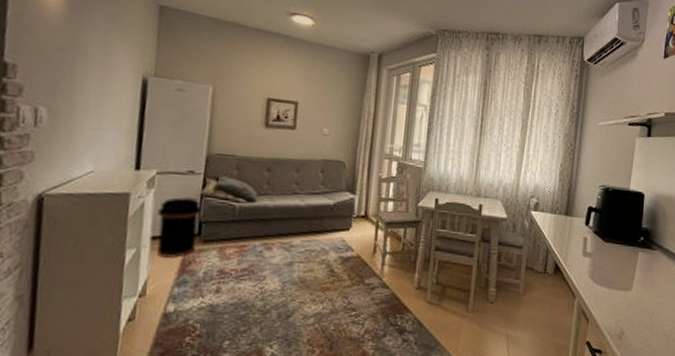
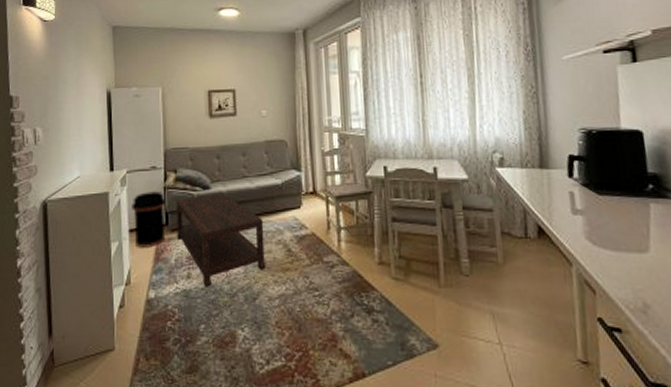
coffee table: none [209,206,309,303] -> present [175,192,267,287]

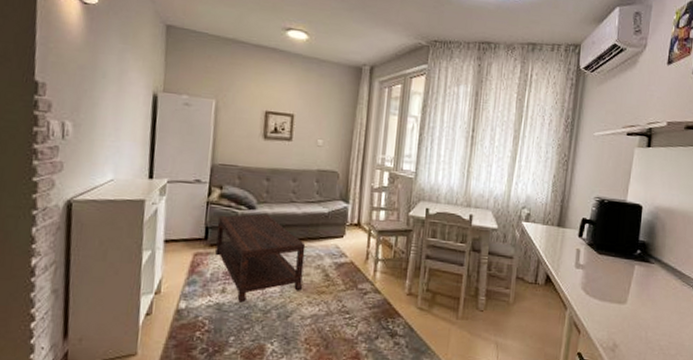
trash can: present [131,191,166,248] -> none [169,204,207,260]

